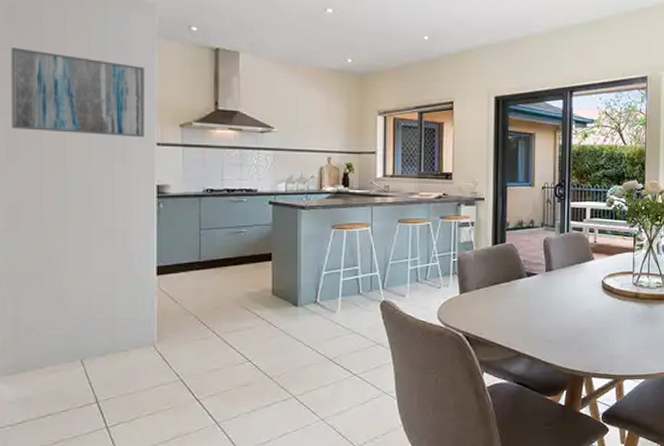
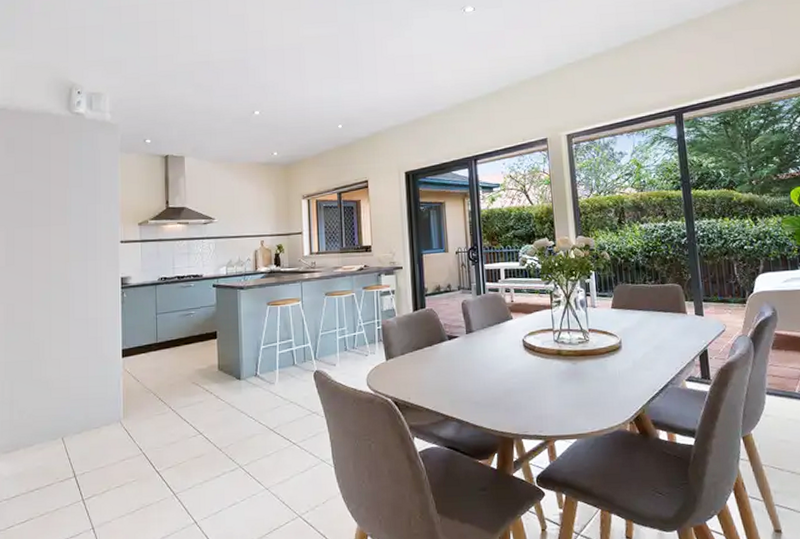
wall art: present [11,47,144,138] -> none [10,172,110,239]

